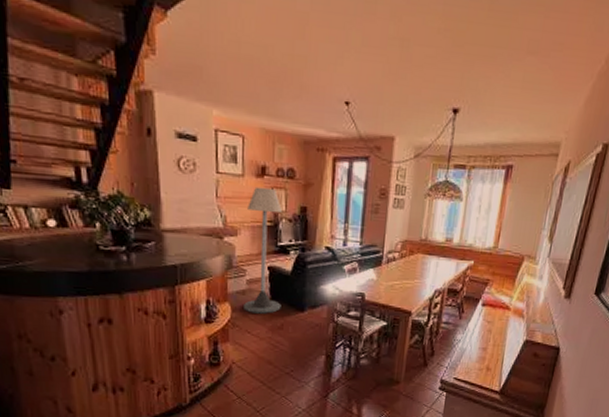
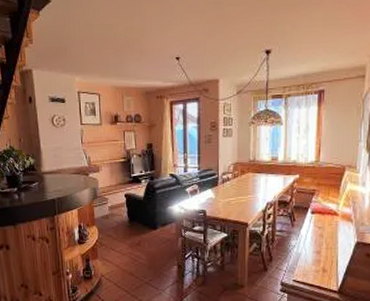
floor lamp: present [244,186,282,314] -> none [106,131,138,234]

